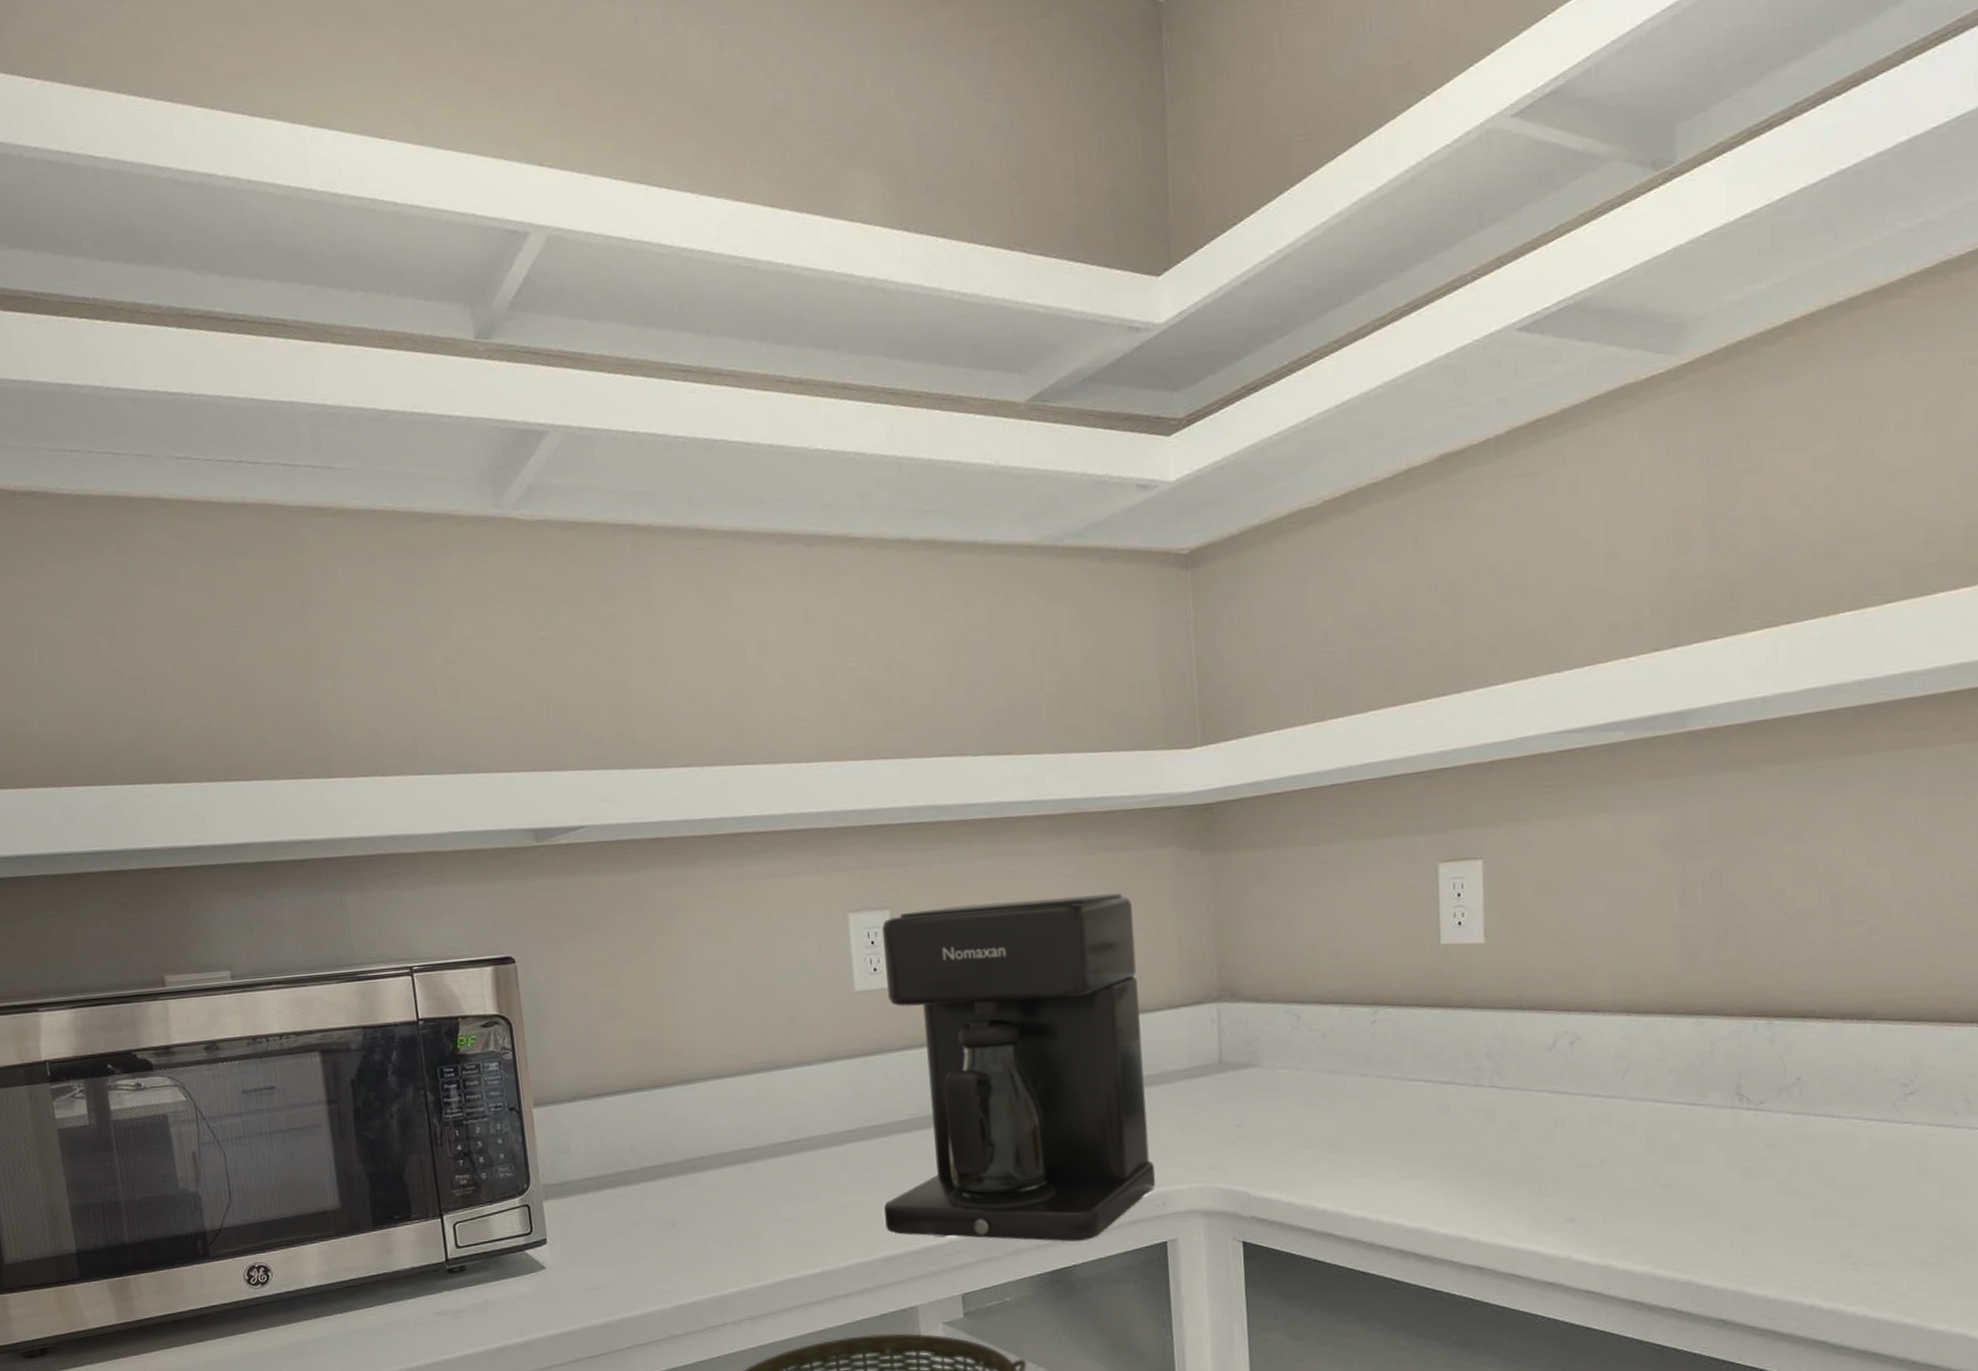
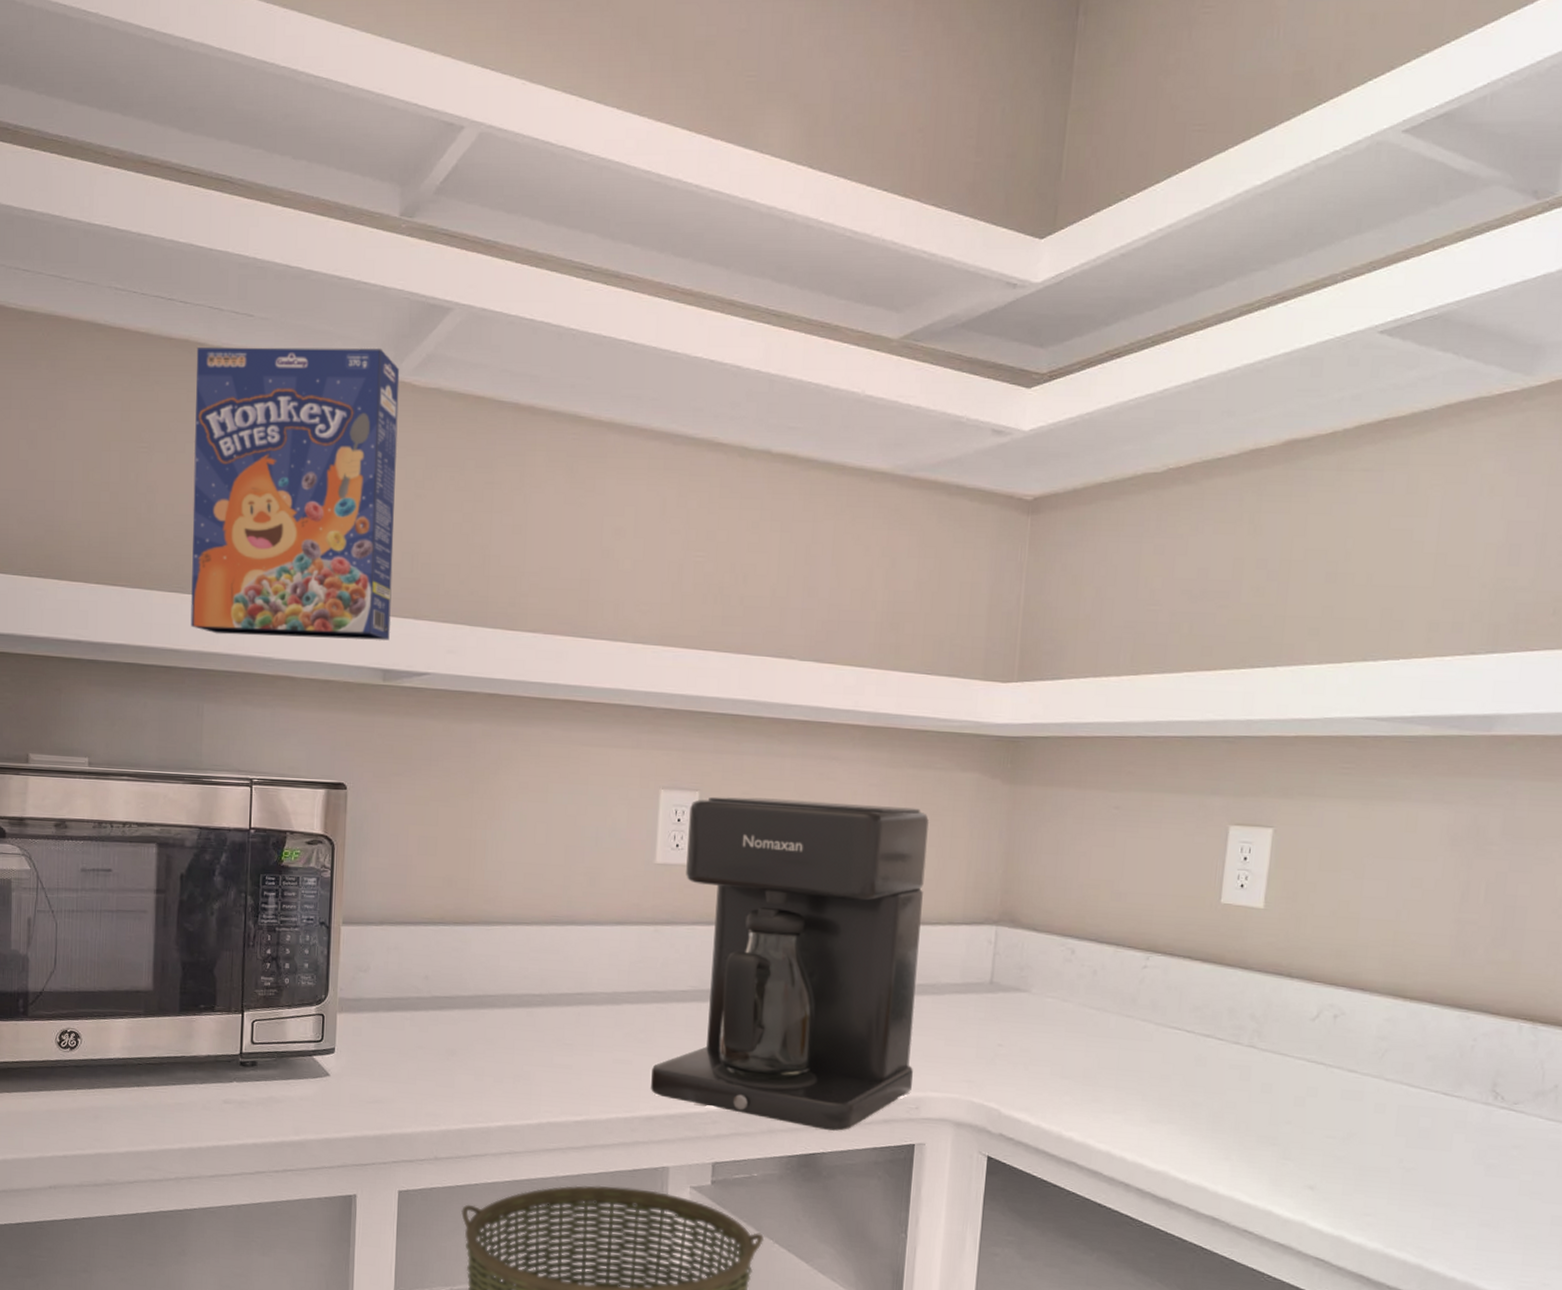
cereal box: none [276,485,536,818] -> present [190,347,400,640]

